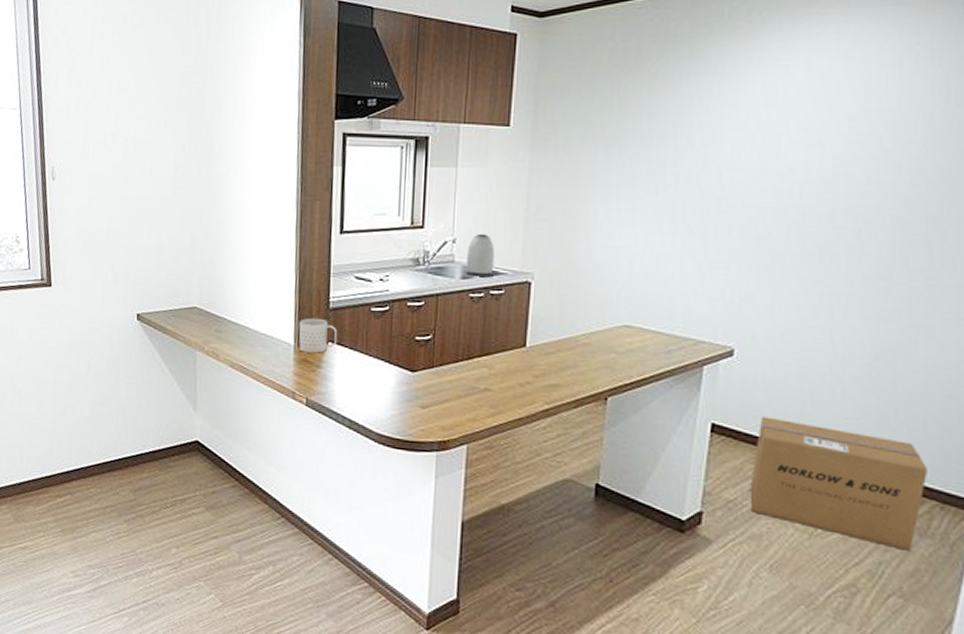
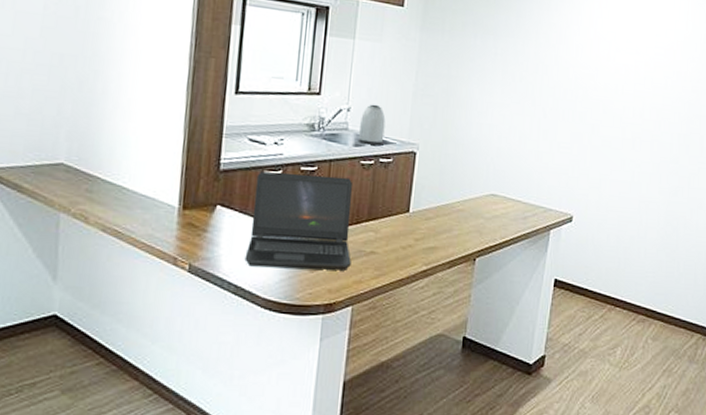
mug: present [298,317,338,353] -> none [183,179,228,217]
laptop computer: none [357,308,464,408] -> present [245,172,352,271]
box: present [750,416,927,551] -> none [580,272,696,375]

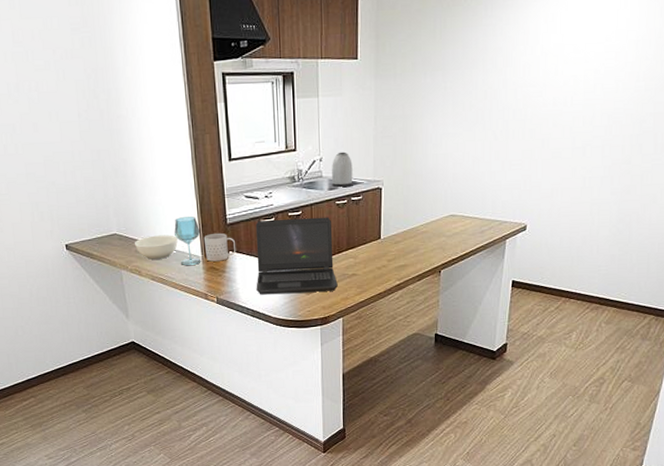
bowl: none [86,172,151,205] -> present [134,235,179,260]
wine glass: none [146,153,183,218] -> present [174,217,201,266]
mug: none [183,179,228,217] -> present [203,232,236,262]

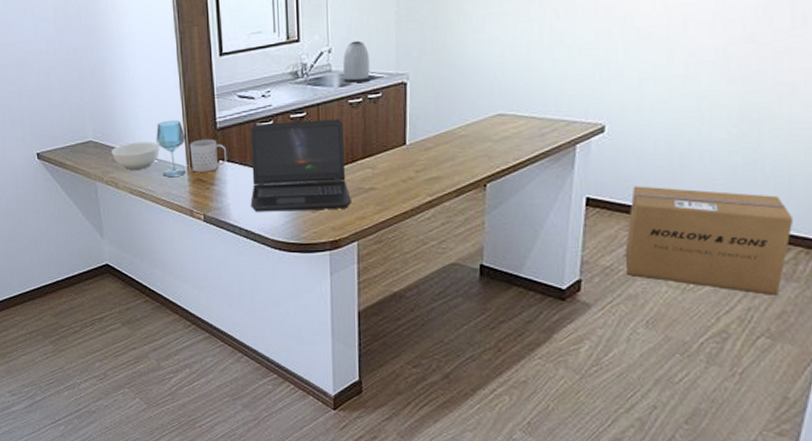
box: none [537,271,648,351] -> present [625,186,792,295]

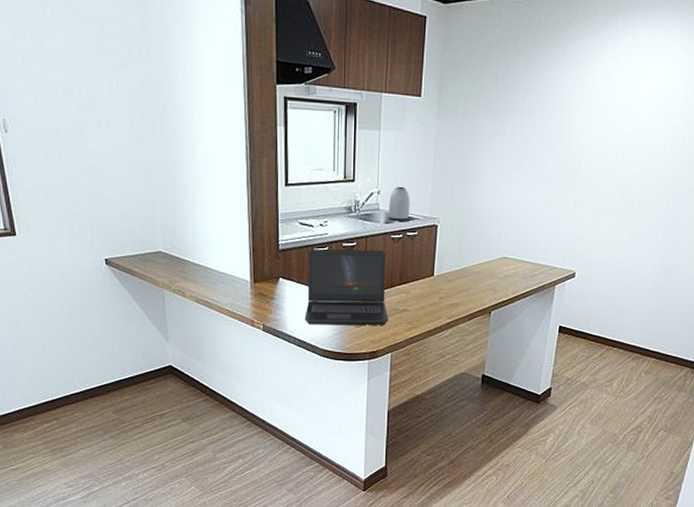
bowl: present [111,141,161,170] -> none [179,256,227,281]
wine glass: present [156,120,186,178] -> none [223,239,251,290]
mug: present [189,138,227,172] -> none [253,258,287,288]
box: present [625,186,792,295] -> none [581,319,686,401]

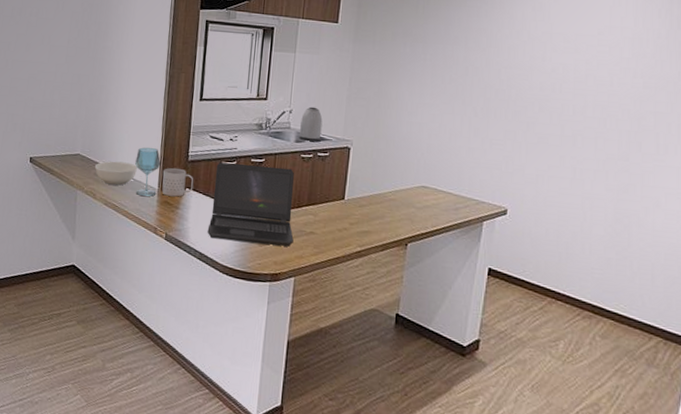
bowl: none [179,256,227,281] -> present [94,161,138,186]
wine glass: none [223,239,251,290] -> present [135,147,161,197]
mug: none [253,258,287,288] -> present [161,167,194,197]

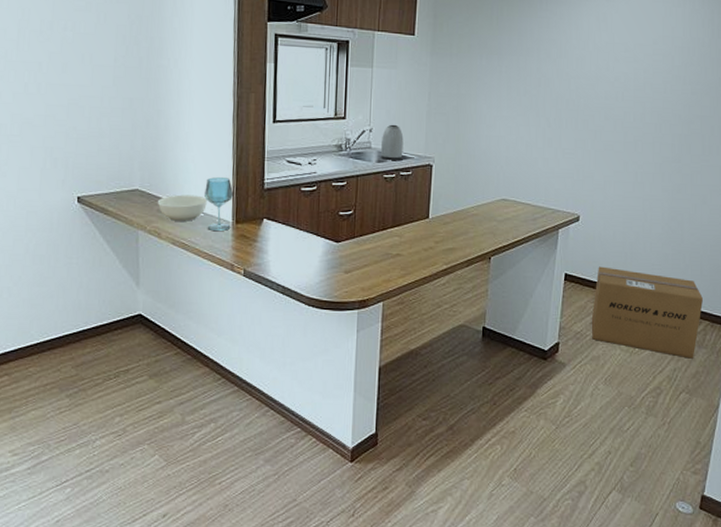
mug: present [161,167,194,197] -> none [236,197,272,229]
laptop computer: present [207,162,294,247] -> none [289,188,380,271]
box: none [517,264,654,377] -> present [591,266,703,359]

